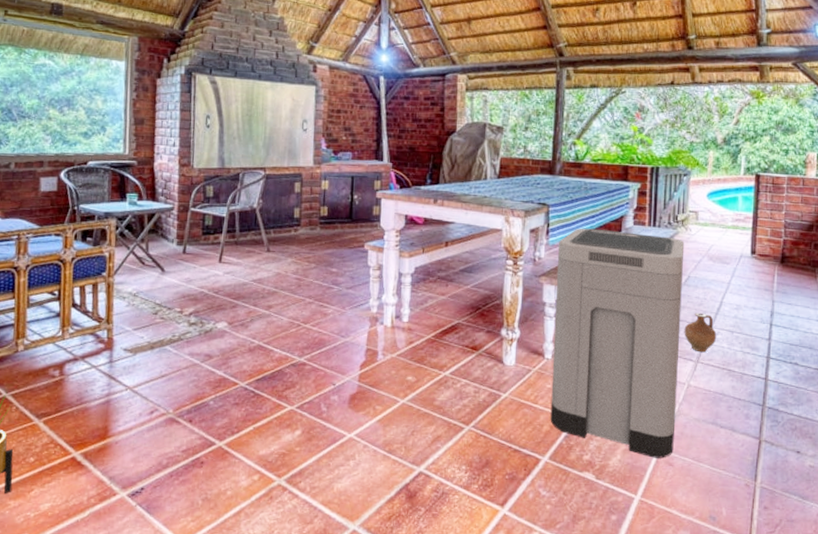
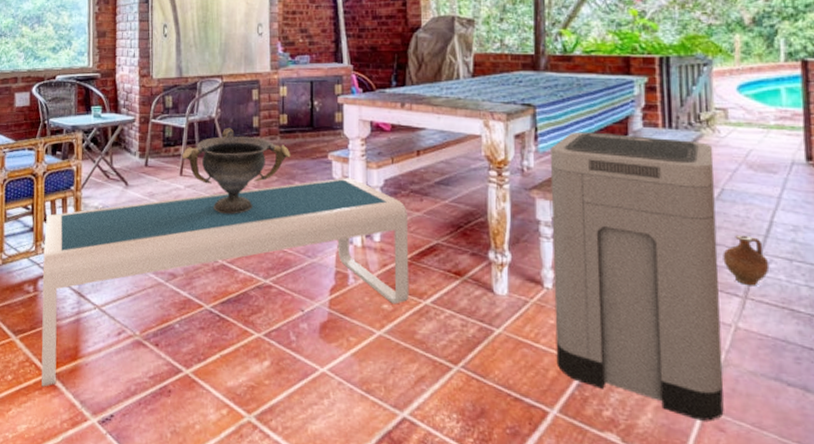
coffee table: none [67,264,434,467] -> present [41,177,409,387]
decorative bowl: none [221,218,330,299] -> present [182,127,291,214]

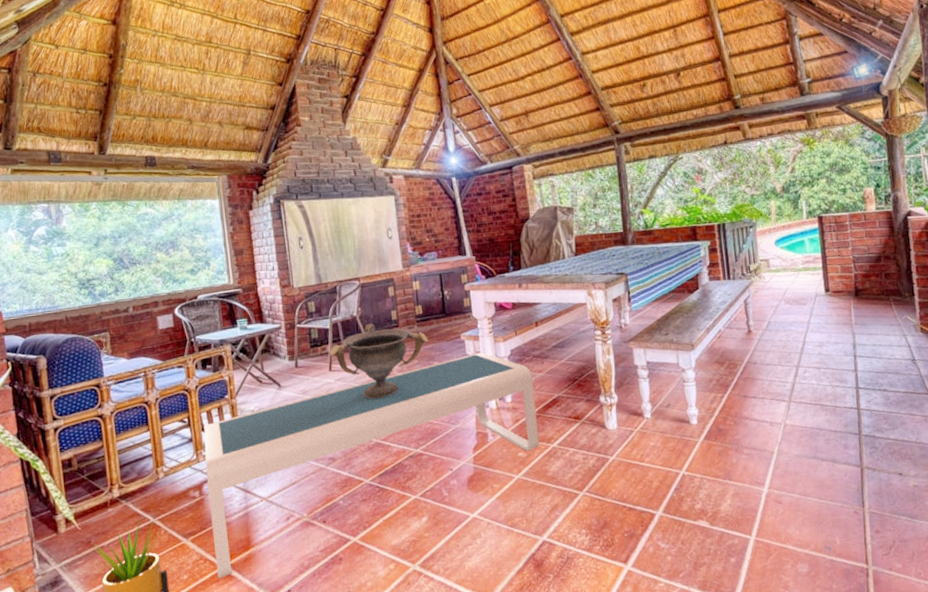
trash can: present [550,131,724,421] -> none [641,287,780,499]
ceramic jug: present [723,235,770,286] -> none [772,354,805,392]

